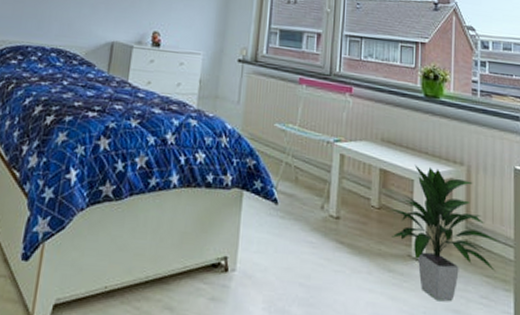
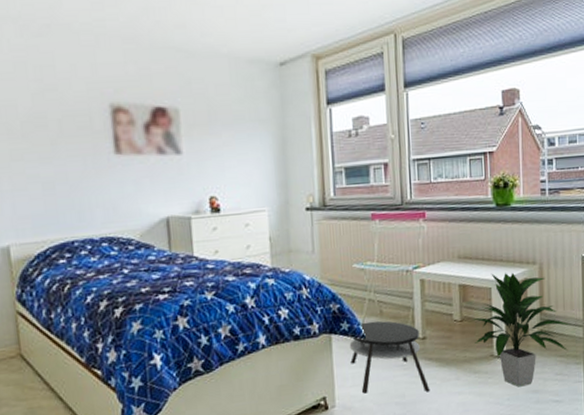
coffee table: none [258,185,339,280] -> present [349,321,430,394]

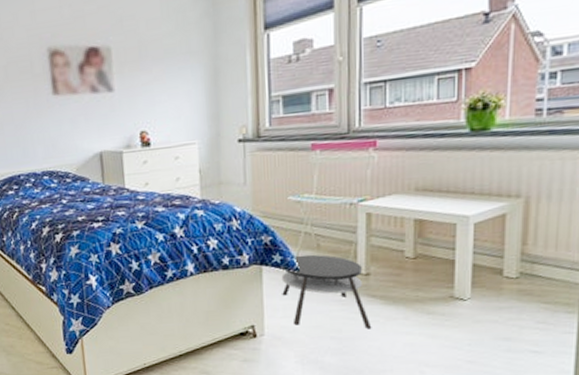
indoor plant: present [472,272,570,387] -> none [429,206,564,333]

